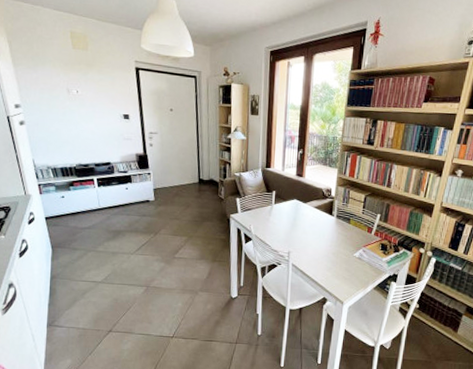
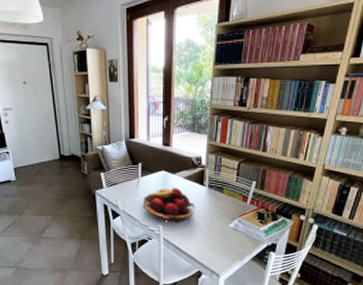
fruit basket: none [274,215,324,250] -> present [142,188,196,223]

